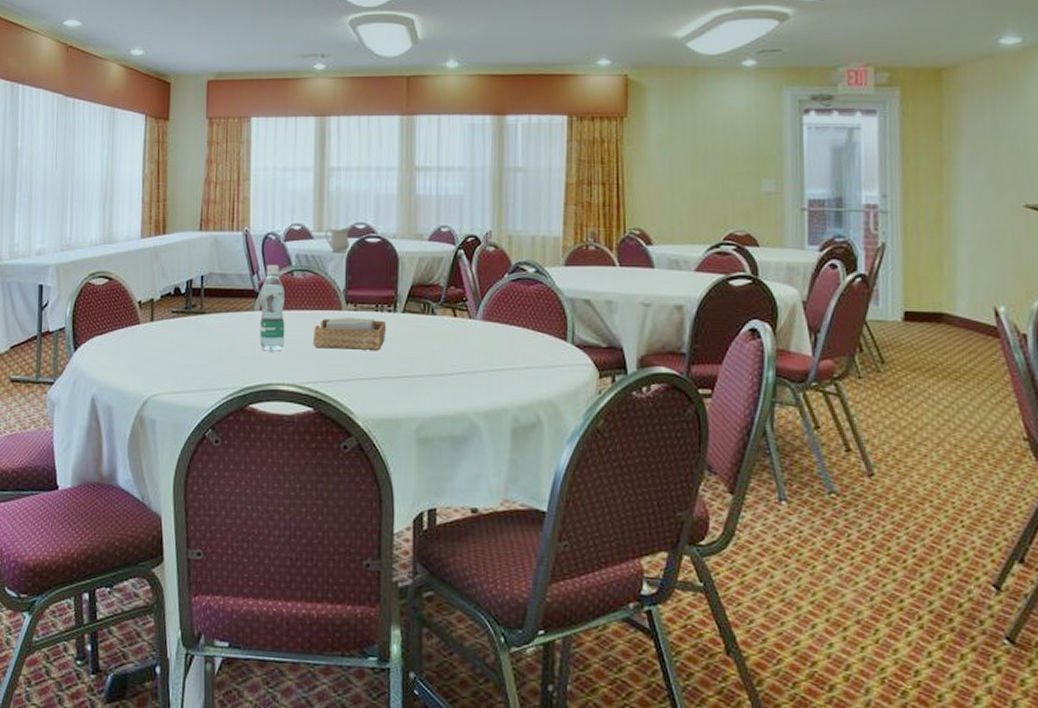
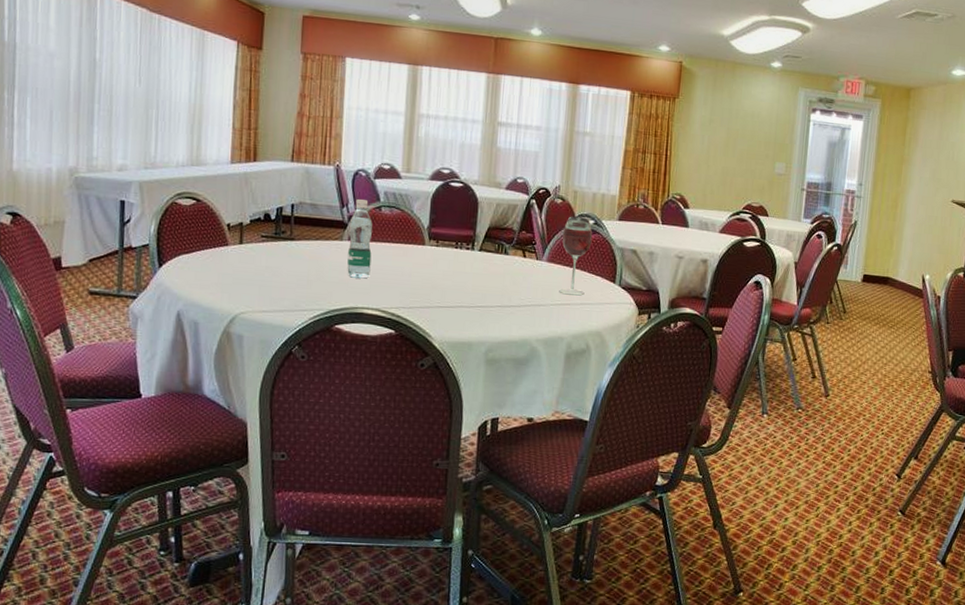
napkin holder: present [313,317,387,350] -> none [397,251,465,282]
pitcher: present [324,227,351,252] -> none [412,169,437,193]
wineglass: none [497,265,535,358] -> present [559,216,593,296]

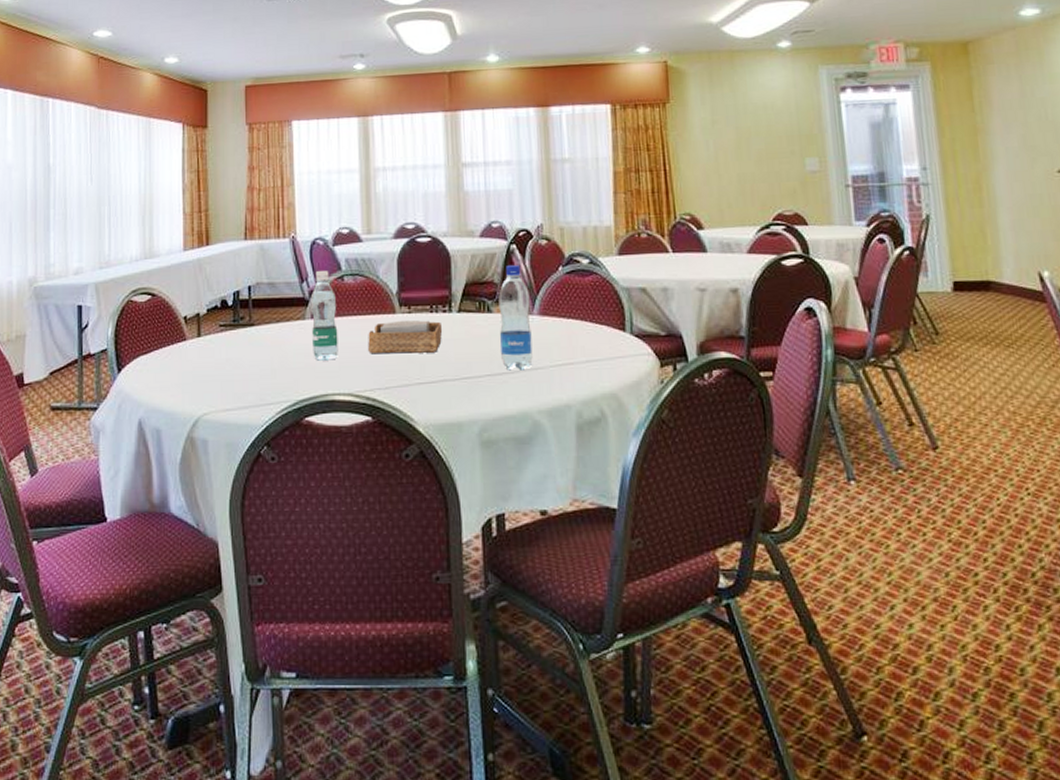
napkin holder: none [397,251,465,282] -> present [368,320,443,354]
bottle: none [511,216,542,305] -> present [498,264,533,371]
wineglass: present [559,216,593,296] -> none [552,257,590,352]

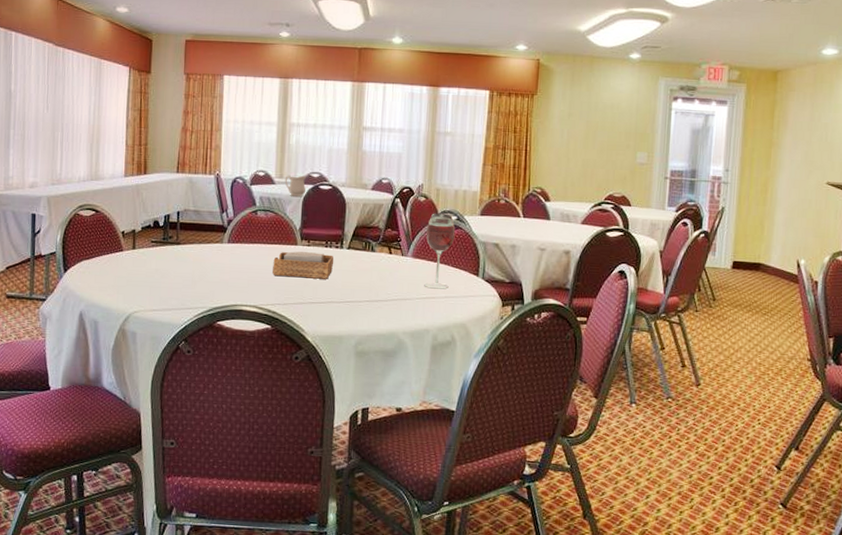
bottle: present [310,271,338,361] -> none [227,205,250,278]
pitcher: none [373,228,401,254] -> present [284,174,307,197]
bottle: present [498,264,533,371] -> none [378,214,407,300]
wineglass: none [552,257,590,352] -> present [424,213,456,290]

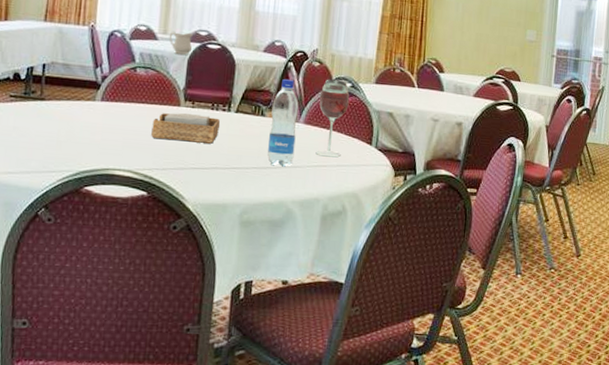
bottle: none [378,214,407,300] -> present [267,78,299,167]

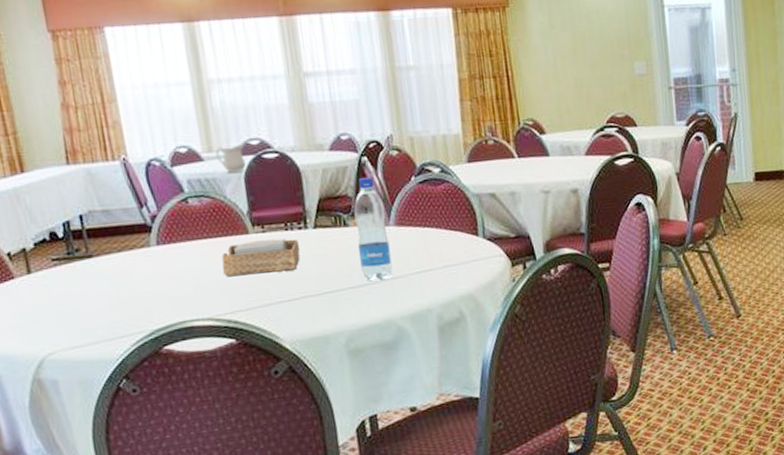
wineglass: present [315,79,350,158] -> none [406,166,446,260]

